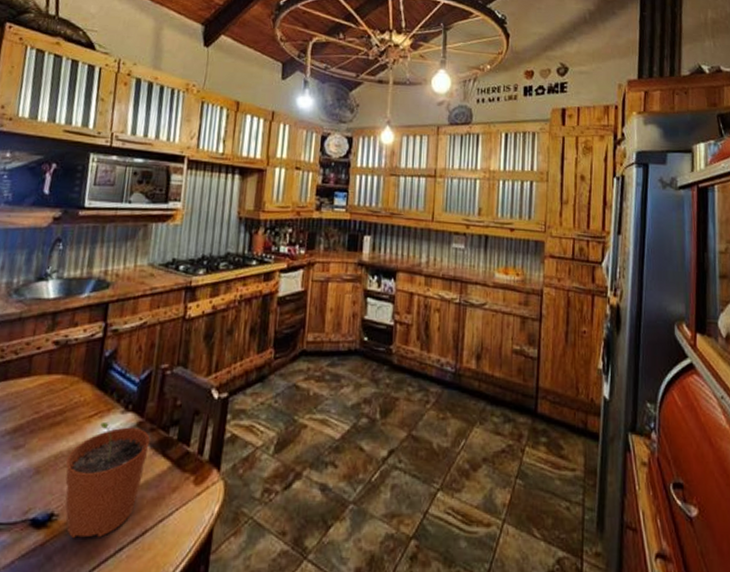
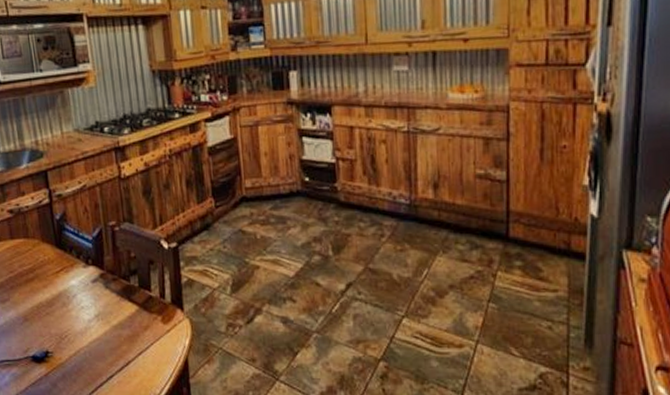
plant pot: present [65,423,150,539] -> none [47,276,116,370]

